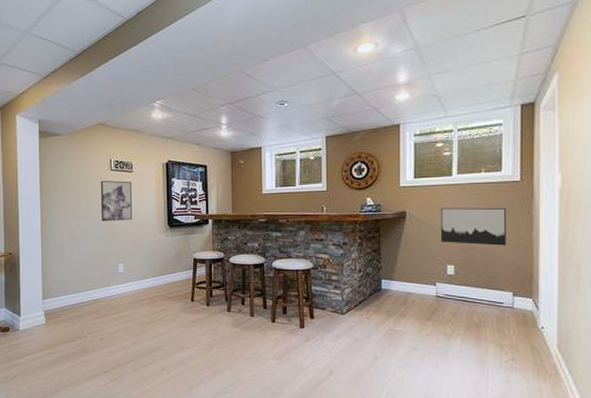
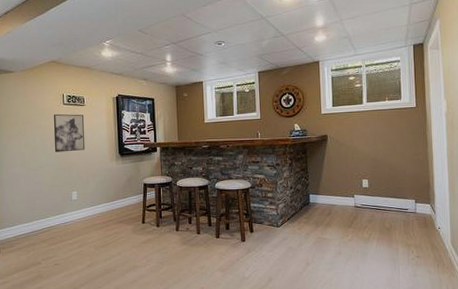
wall art: present [440,207,506,246] -> none [355,129,408,162]

